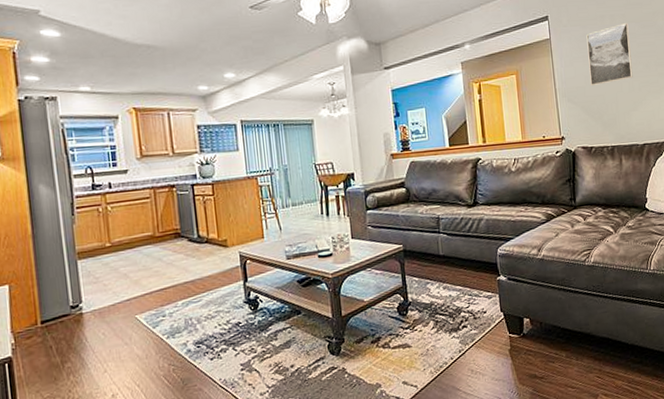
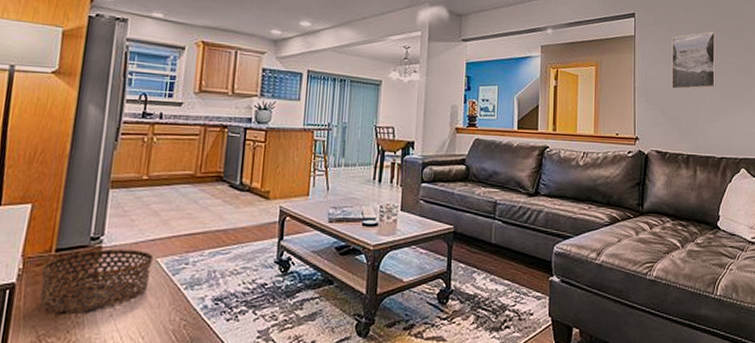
basket: none [33,311,133,377] -> present [40,249,154,312]

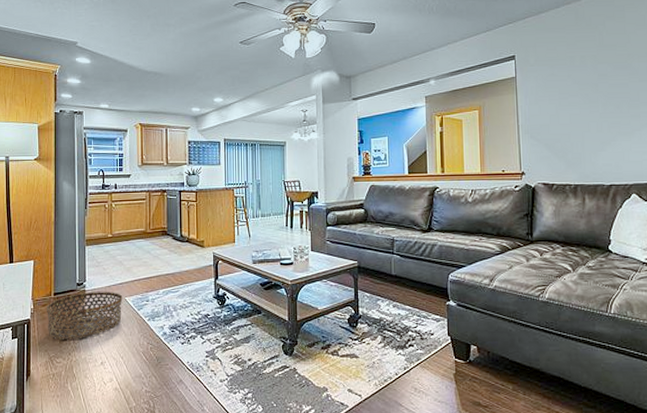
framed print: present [672,31,716,90] -> none [554,63,602,125]

